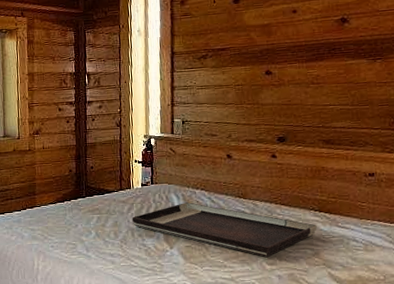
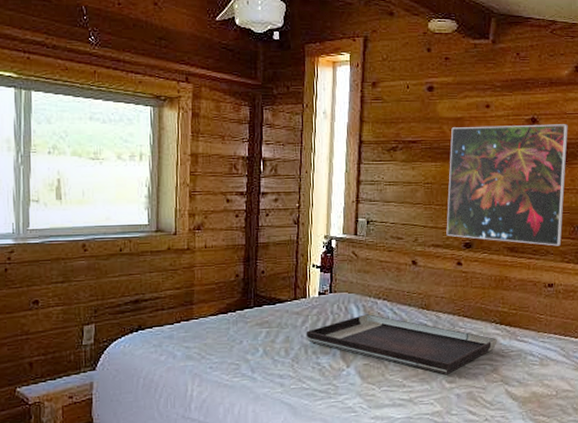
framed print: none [258,21,382,137] -> present [446,124,568,246]

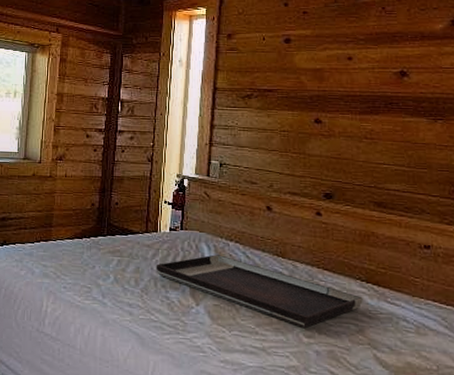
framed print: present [446,124,568,246] -> none [304,77,445,206]

